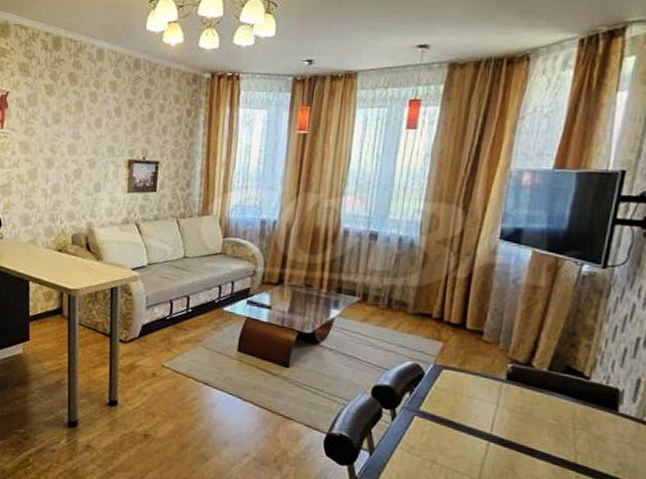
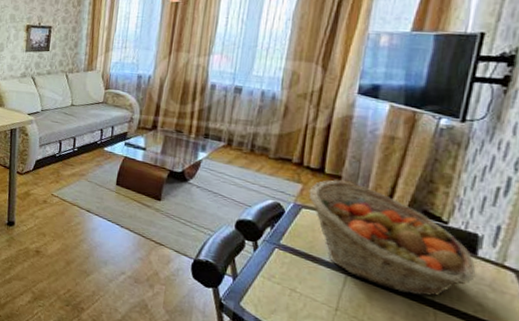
fruit basket: none [449,336,617,459] -> present [308,180,476,296]

